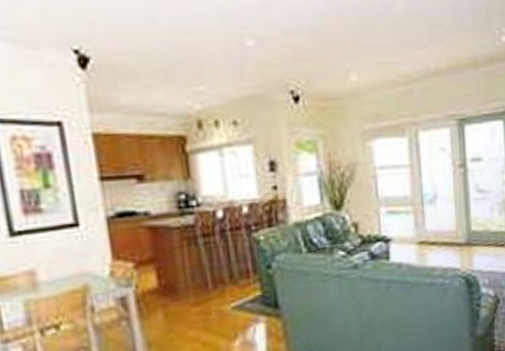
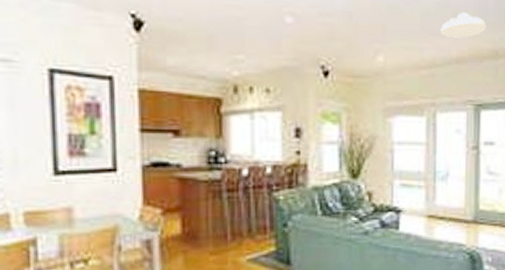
ceiling light: none [415,19,463,48] -> present [440,12,486,38]

